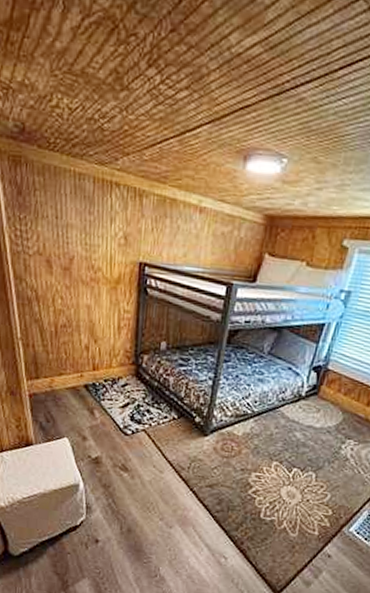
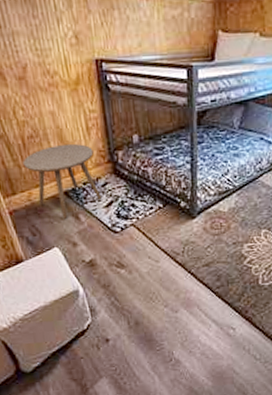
side table: none [51,338,120,411] -> present [23,143,102,219]

